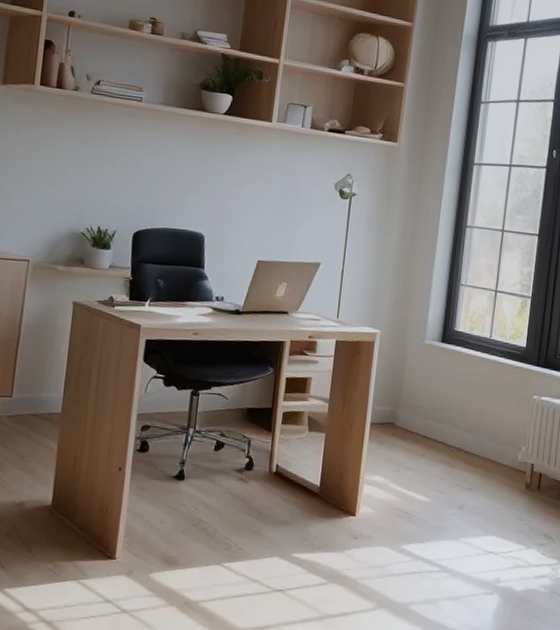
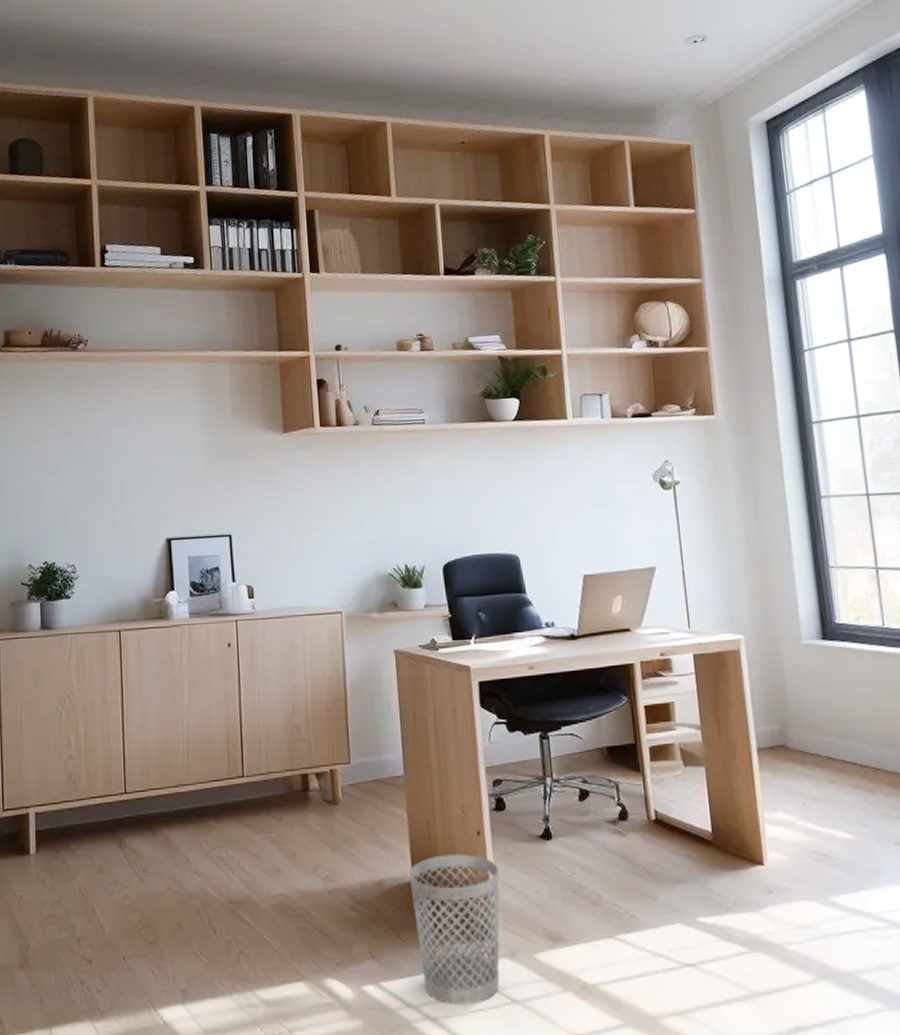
wastebasket: none [45,484,132,612] -> present [408,854,500,1005]

